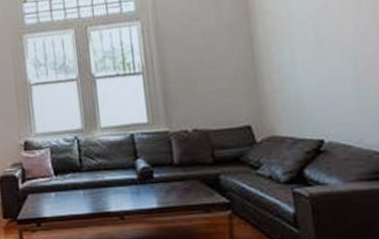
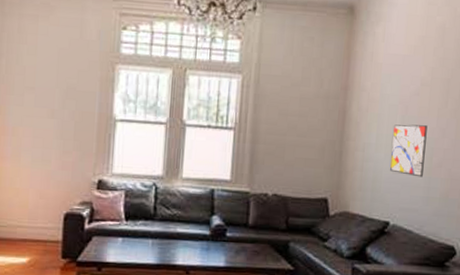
wall art: none [307,34,351,89] -> present [390,124,428,178]

